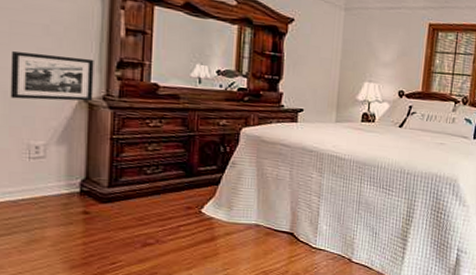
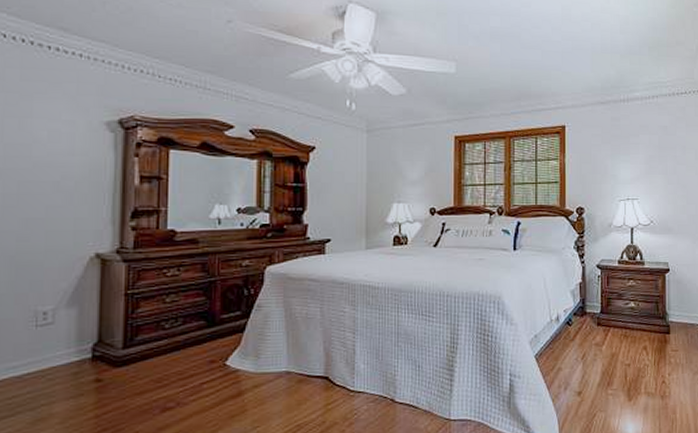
picture frame: present [10,51,94,102] -> none [17,211,107,263]

